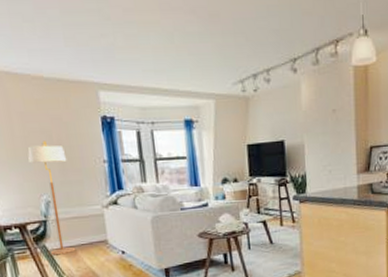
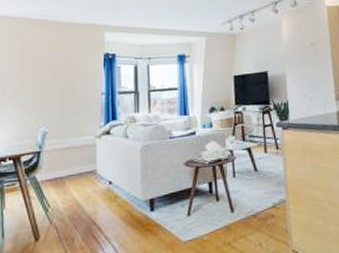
floor lamp: present [28,140,76,256] -> none [33,76,68,188]

